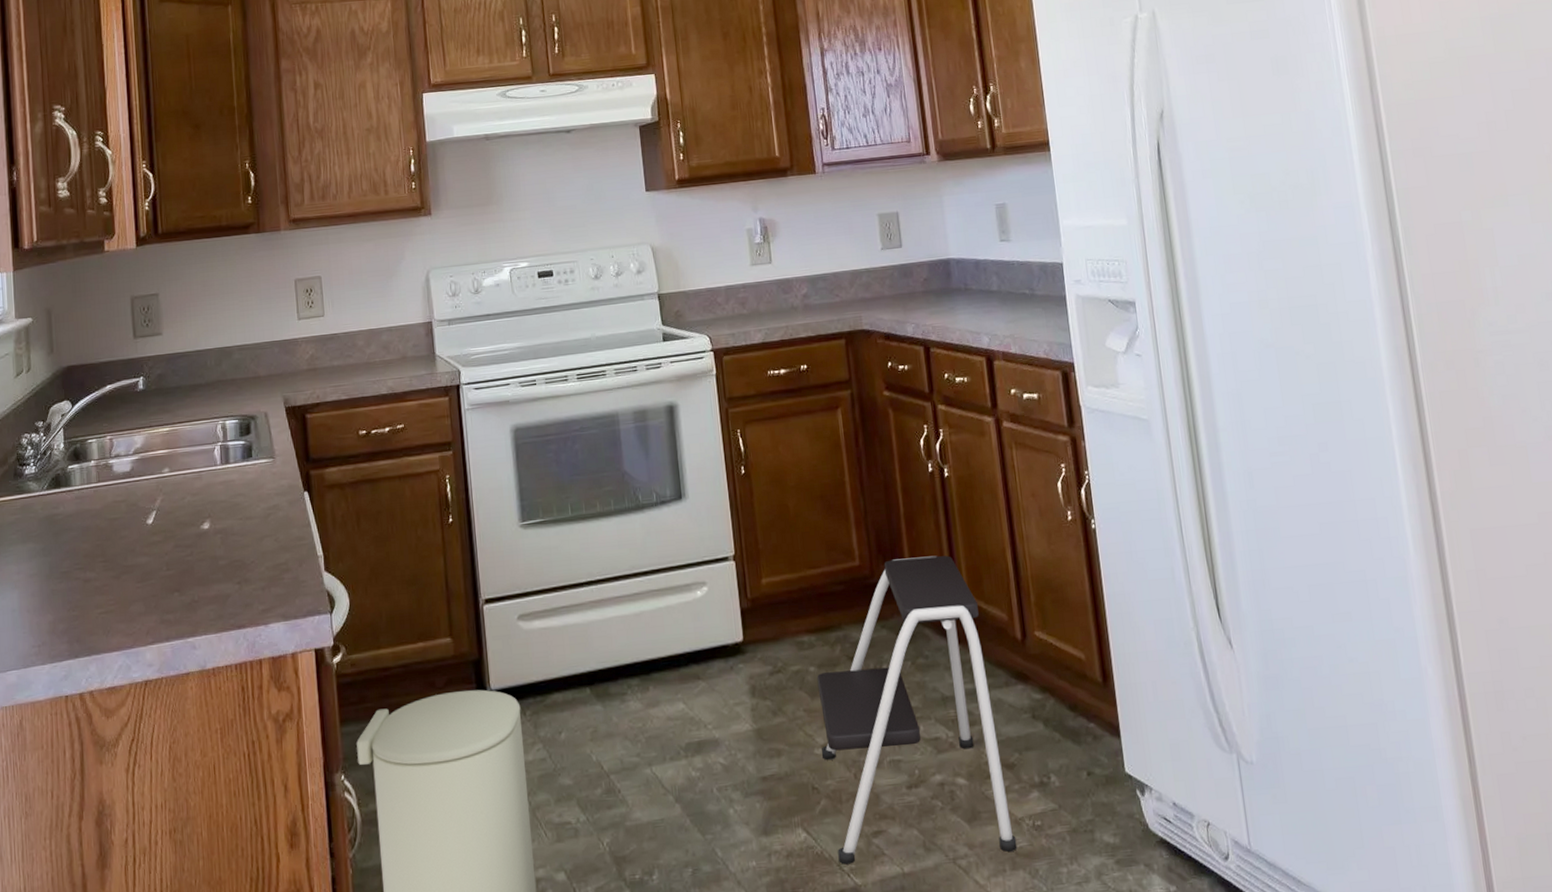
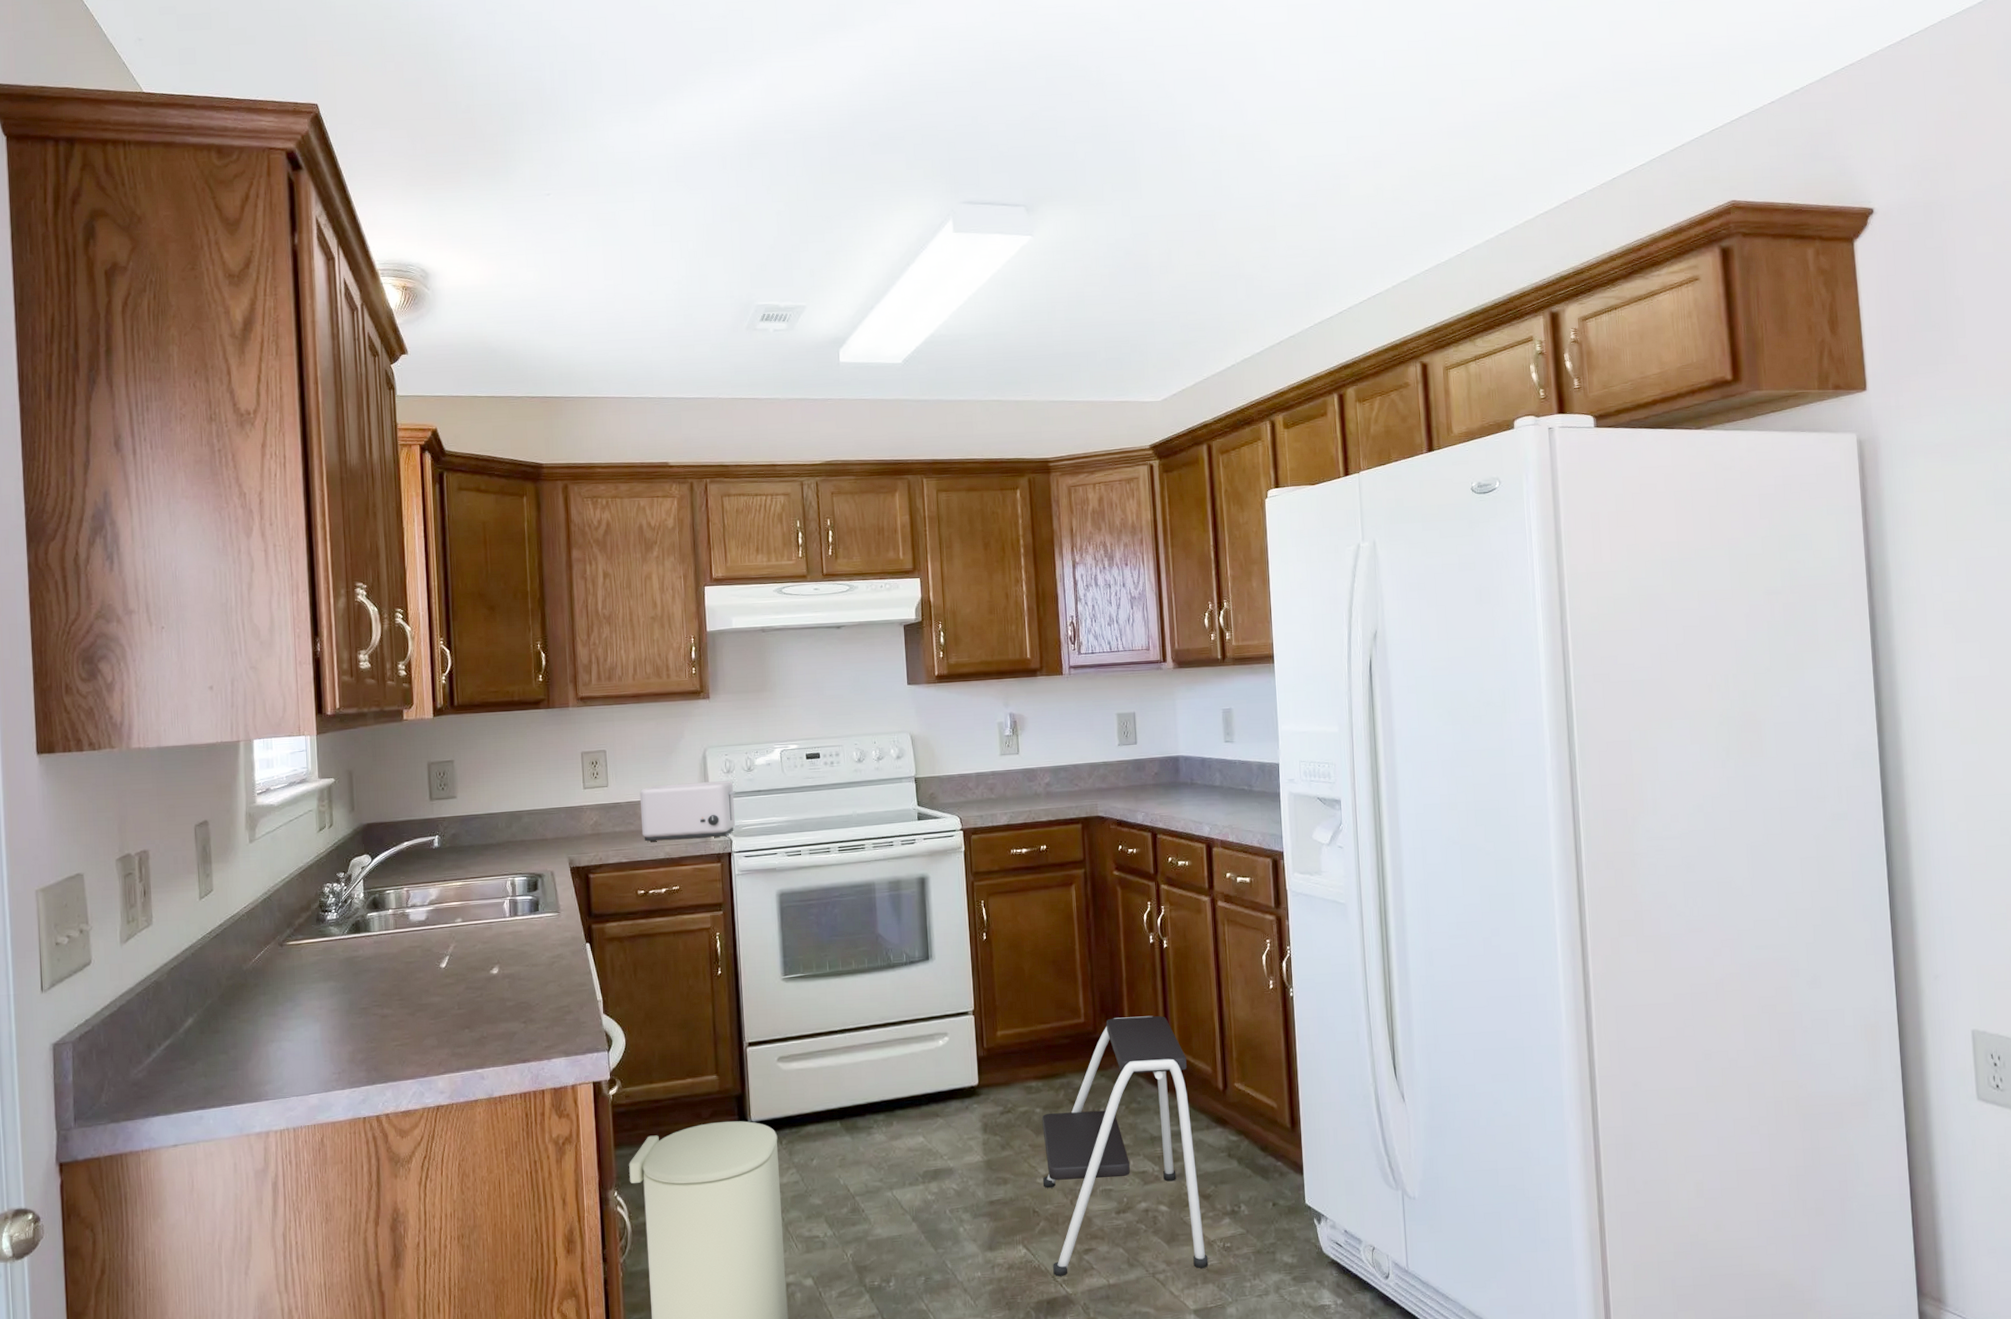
toaster: none [358,305,464,377] -> present [639,781,736,843]

